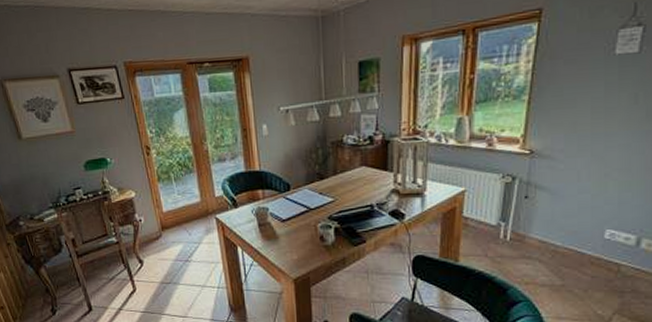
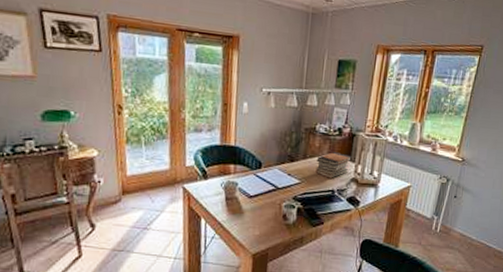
book stack: none [348,163,389,192] -> present [315,152,352,178]

